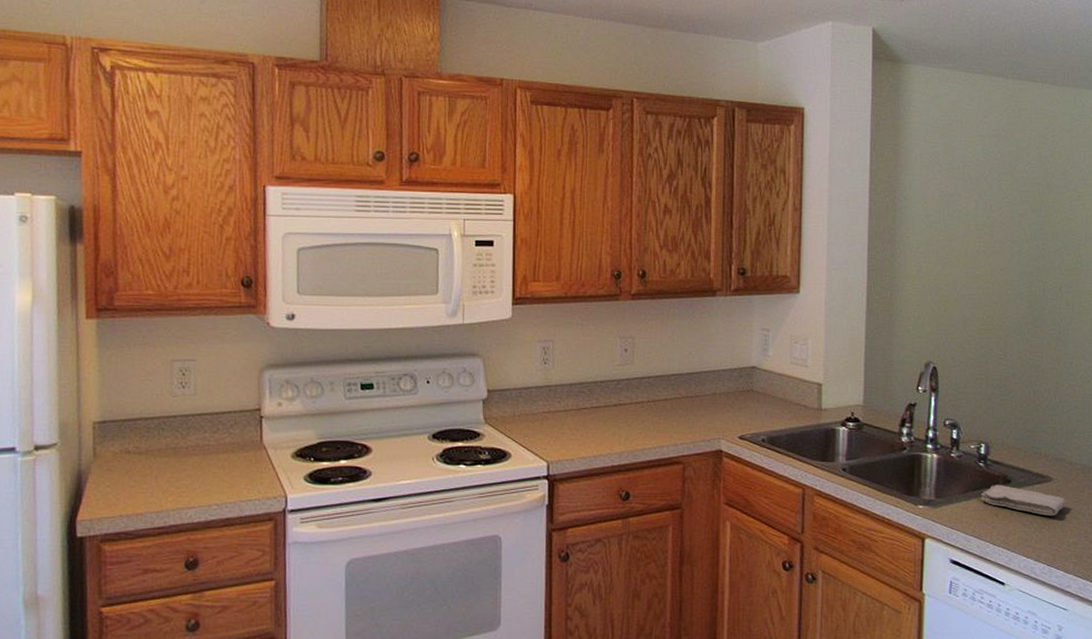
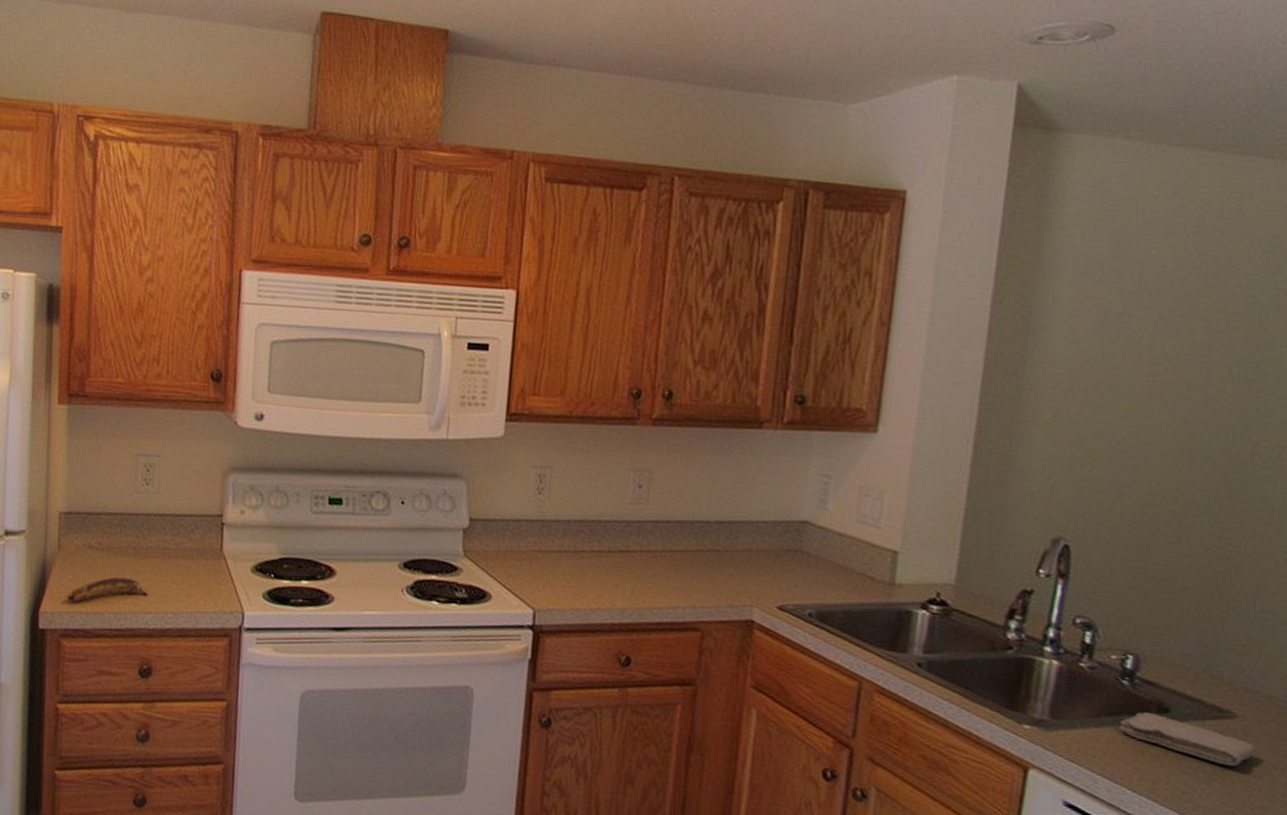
banana: none [105,477,191,507] -> present [67,577,148,602]

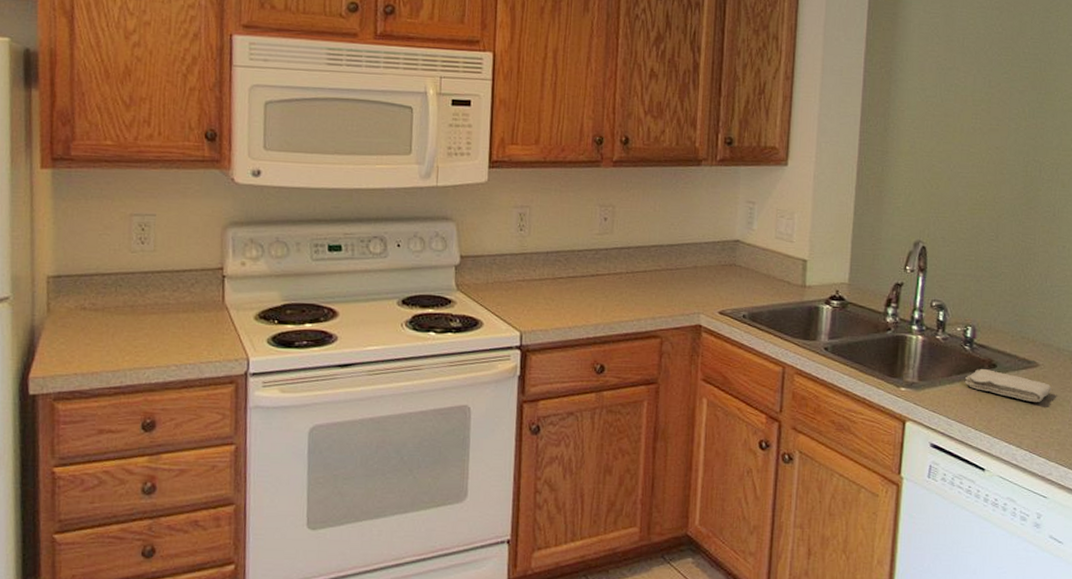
banana: present [67,577,148,602] -> none [59,336,149,365]

